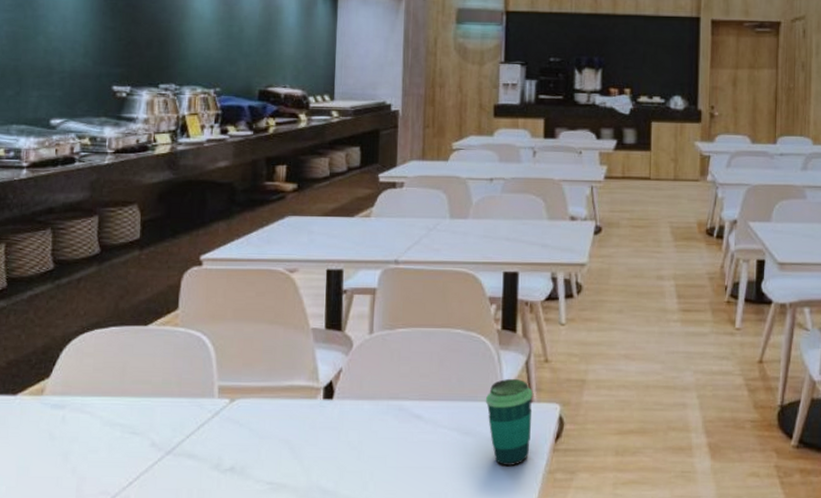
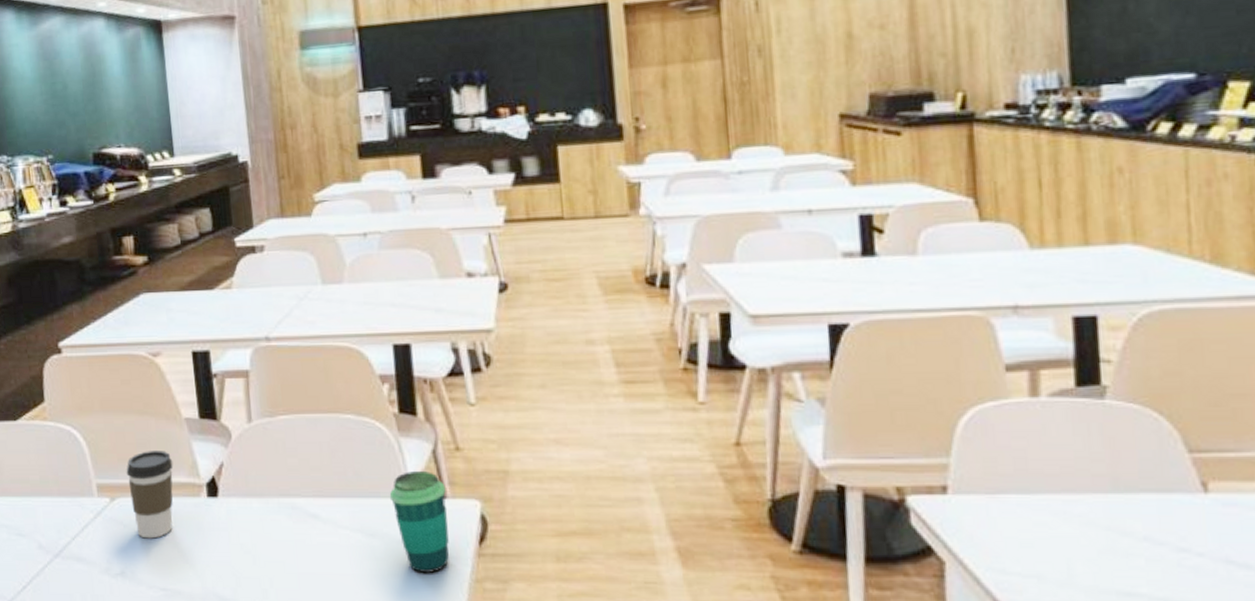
coffee cup: none [249,357,295,437] -> present [126,451,173,539]

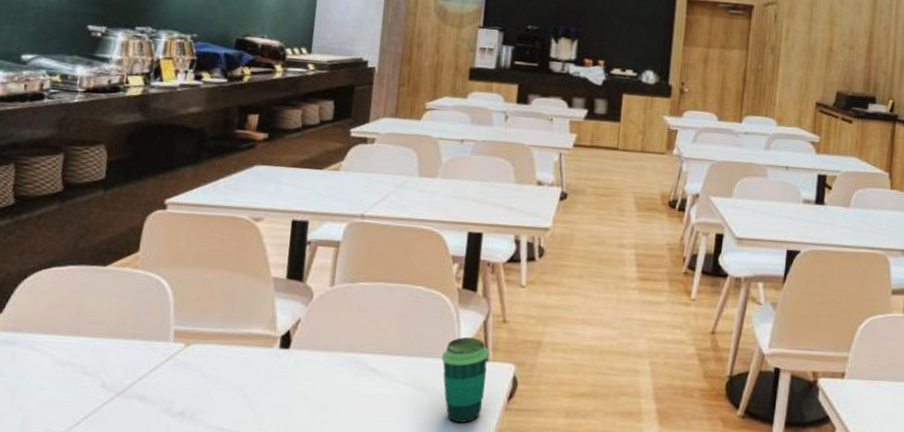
coffee cup: present [126,451,173,539] -> none [205,303,254,383]

